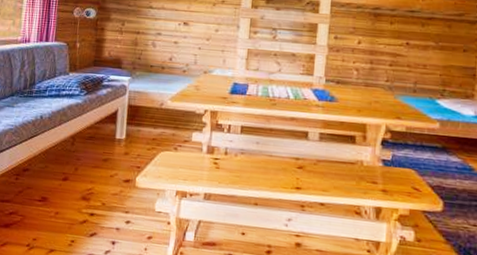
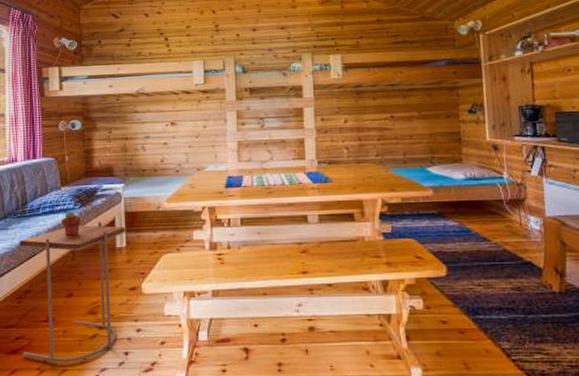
side table: none [14,110,127,244] -> present [19,221,125,364]
potted succulent: none [66,98,85,122] -> present [62,212,81,236]

